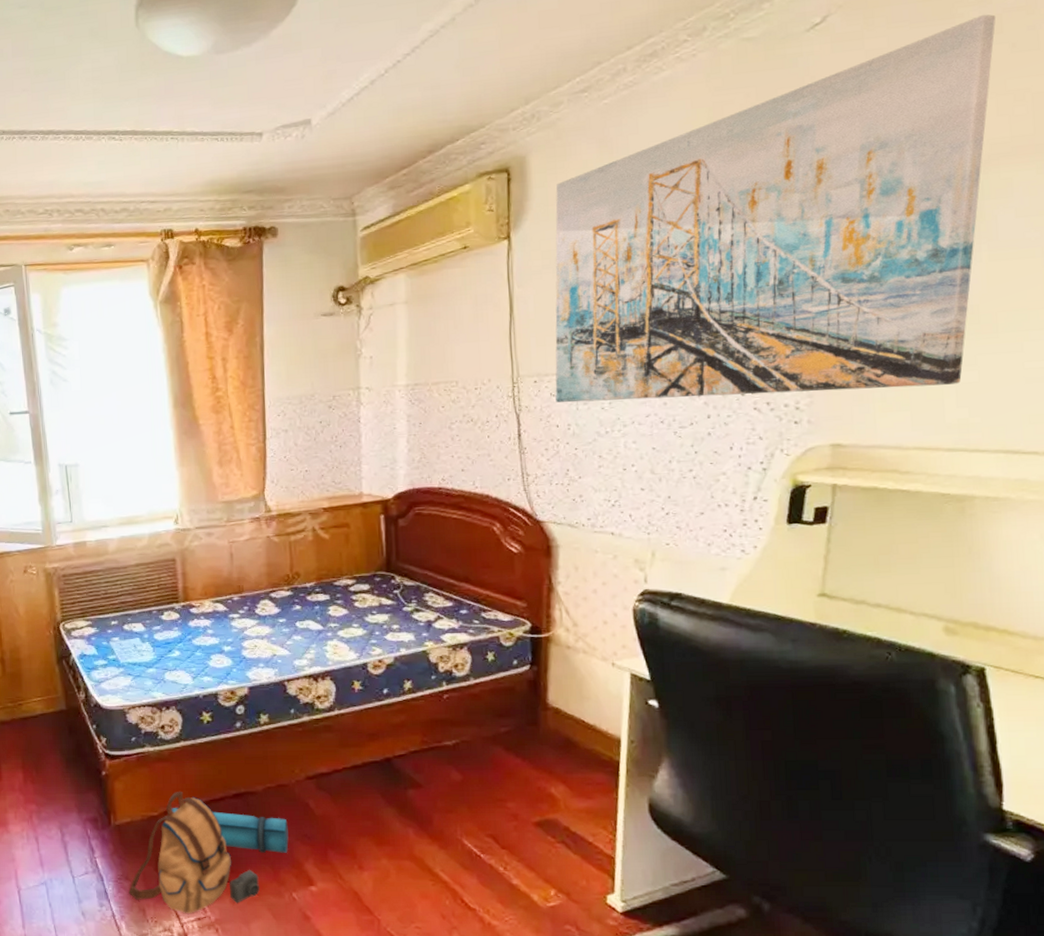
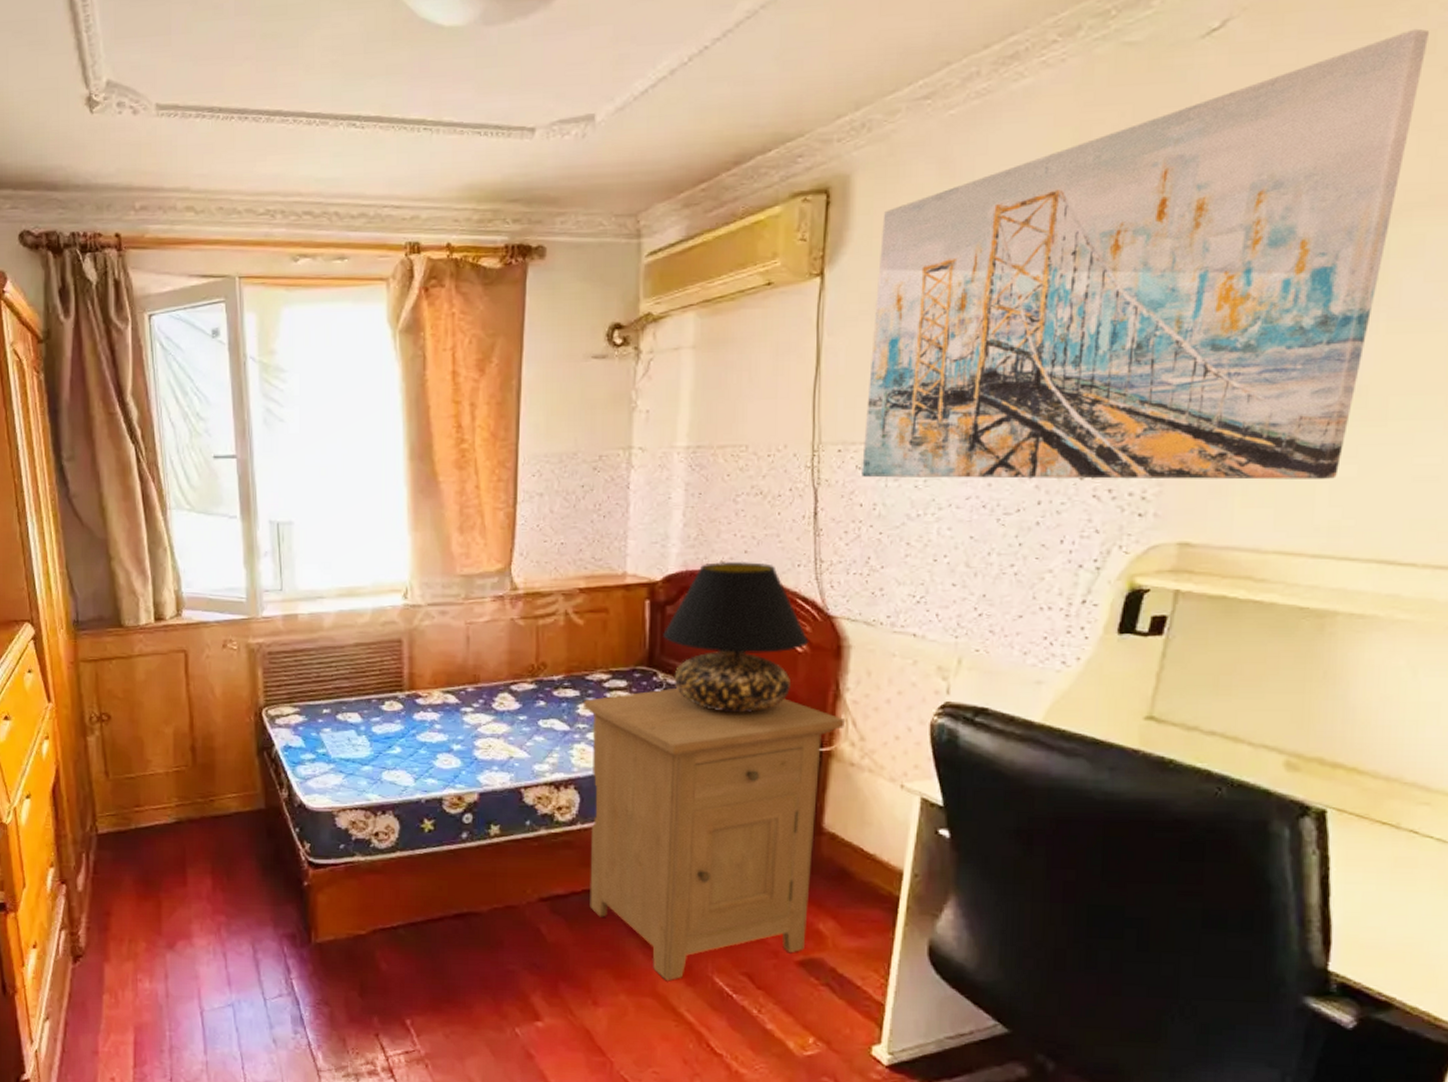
backpack: present [128,792,289,913] -> none [328,908,515,1046]
nightstand: none [334,588,559,844] -> present [584,687,844,980]
table lamp: none [397,478,523,608] -> present [663,561,809,713]

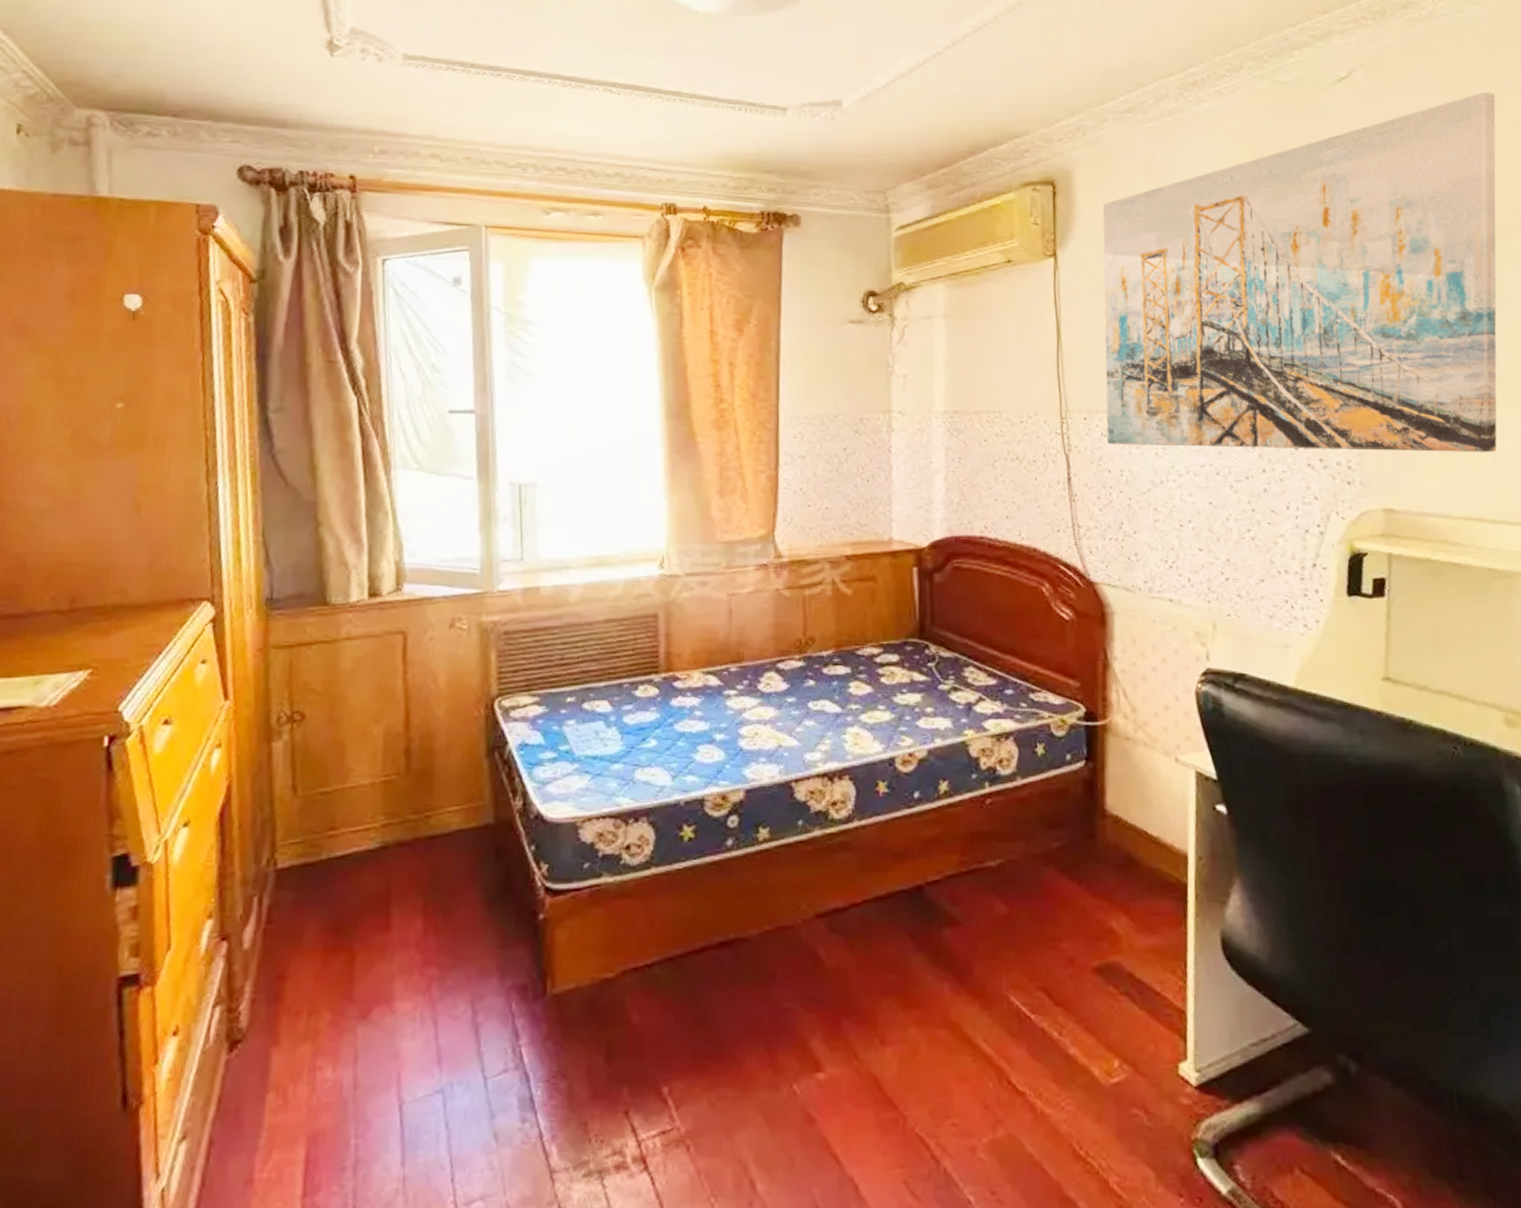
nightstand: present [584,687,844,980] -> none [855,660,1116,1004]
table lamp: present [663,561,809,713] -> none [932,526,1075,687]

